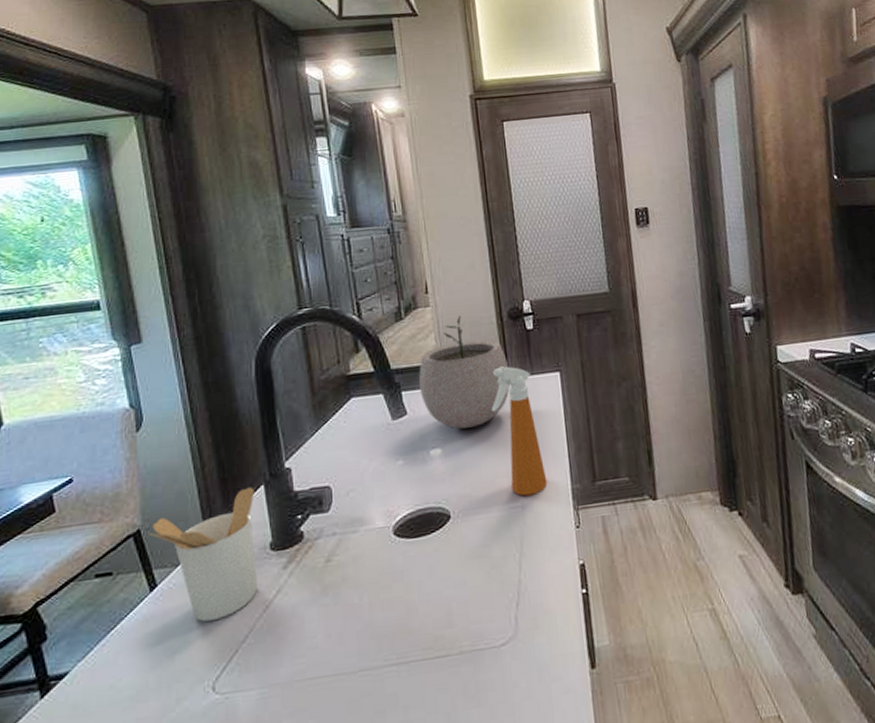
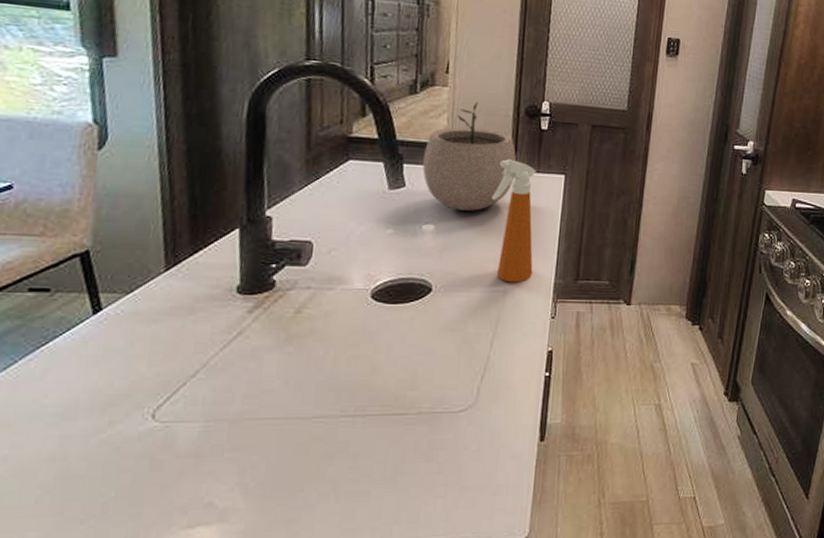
utensil holder: present [149,487,257,622] -> none [100,228,228,353]

